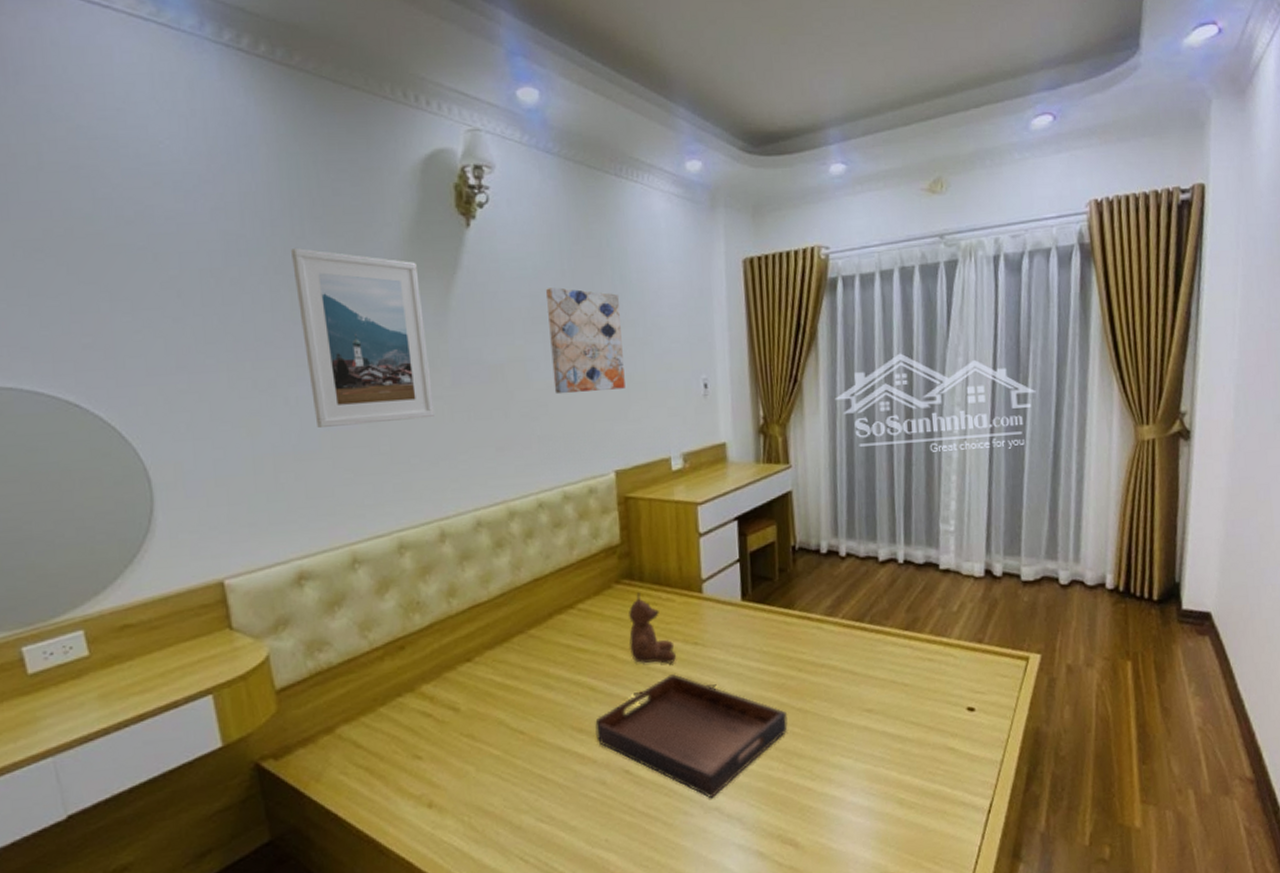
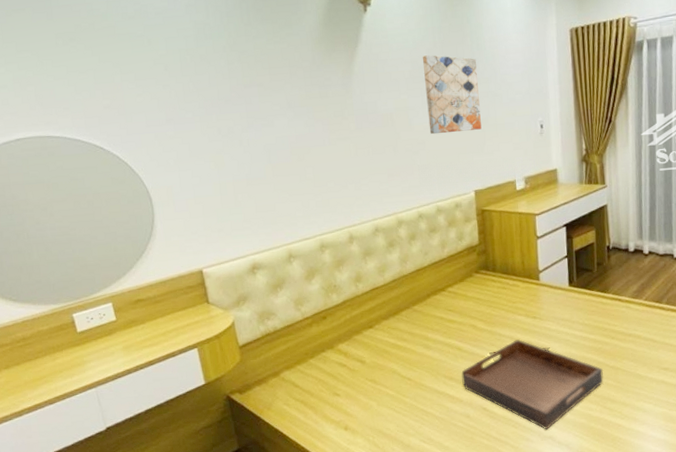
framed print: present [291,247,434,427] -> none [241,31,344,161]
teddy bear: present [629,592,677,664] -> none [485,280,521,332]

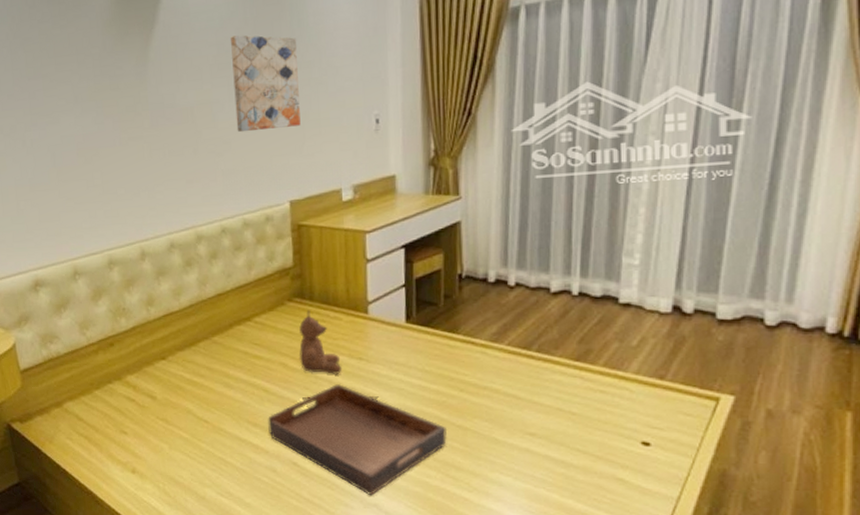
teddy bear: none [485,280,521,332] -> present [299,310,343,374]

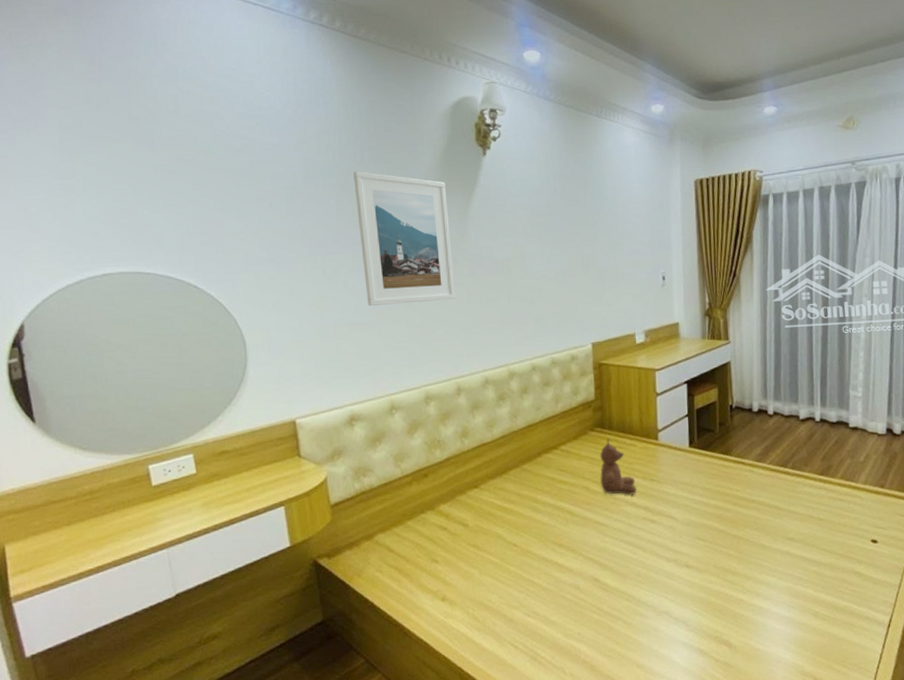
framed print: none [25,15,136,164] -> present [353,170,455,306]
wall art: present [231,35,301,133] -> none [542,201,601,283]
serving tray: present [268,384,448,496] -> none [572,504,725,605]

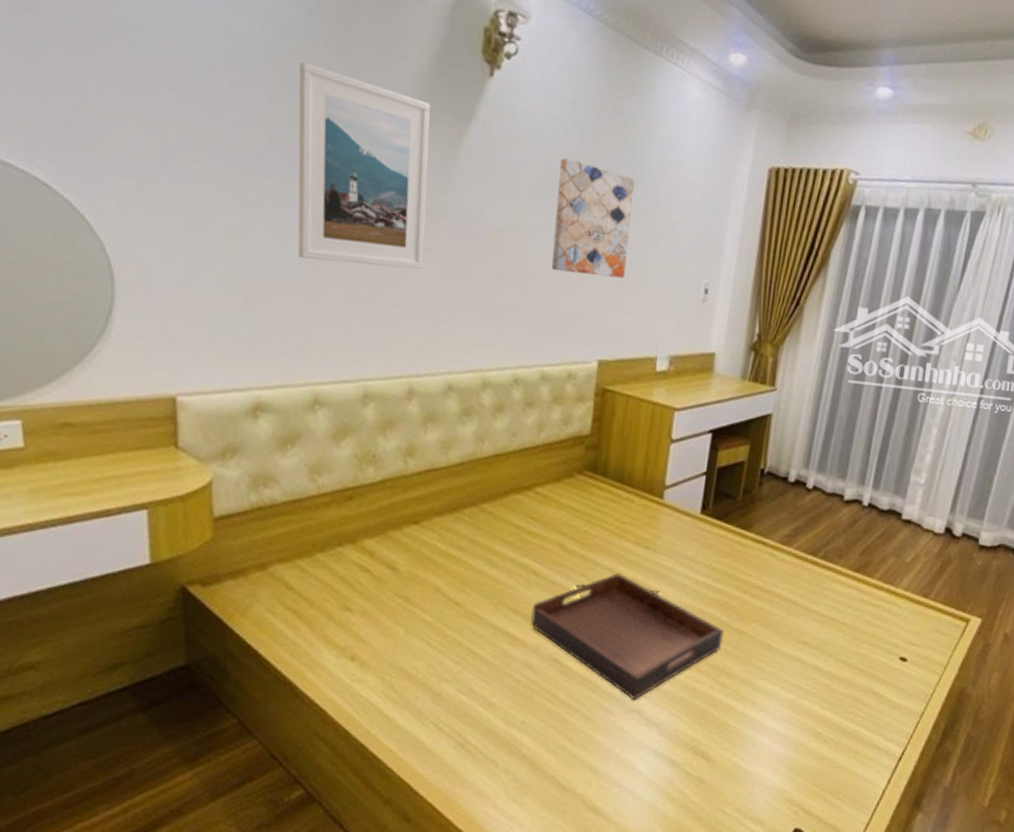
wall art: none [542,201,601,283] -> present [551,158,634,278]
serving tray: none [572,504,725,605] -> present [531,573,725,701]
teddy bear: present [599,438,637,495] -> none [579,486,626,562]

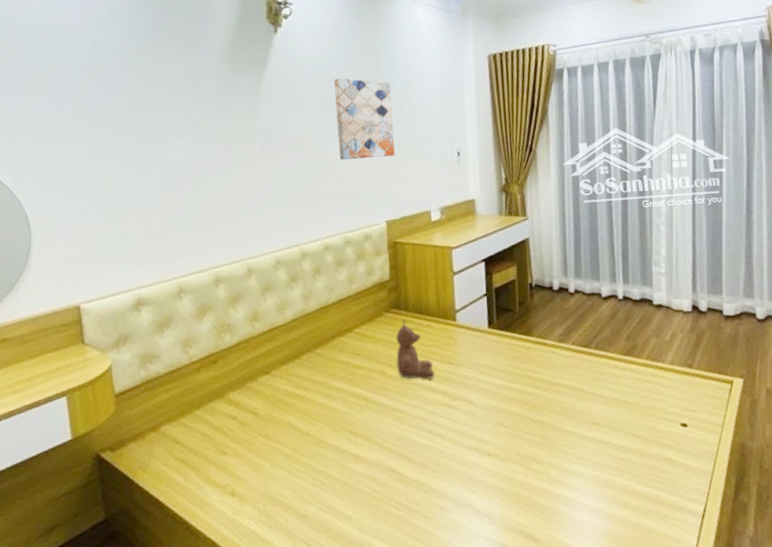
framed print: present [297,61,431,270] -> none [143,50,246,186]
serving tray: present [531,573,725,701] -> none [368,389,528,496]
teddy bear: none [579,486,626,562] -> present [396,320,435,379]

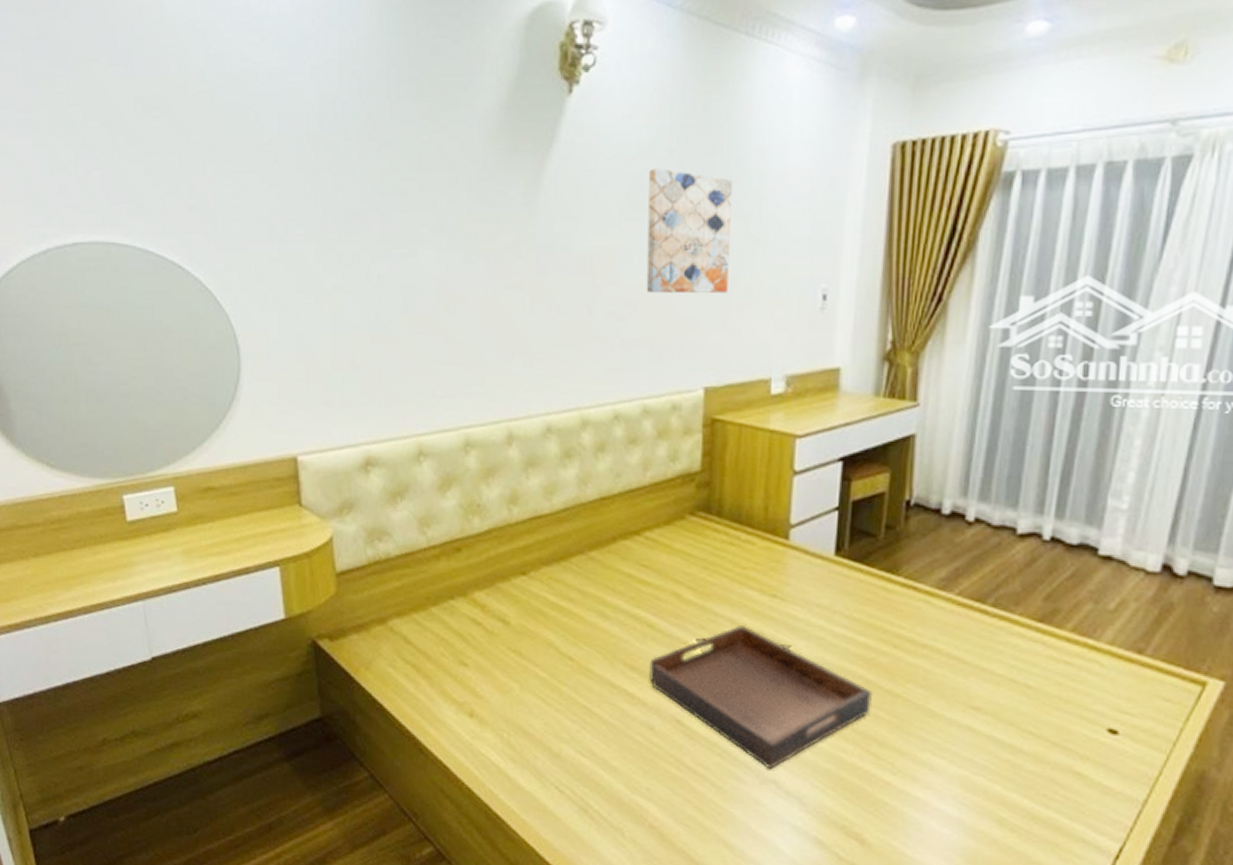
serving tray: none [368,389,528,496] -> present [649,625,874,770]
teddy bear: present [396,320,435,379] -> none [696,528,750,613]

